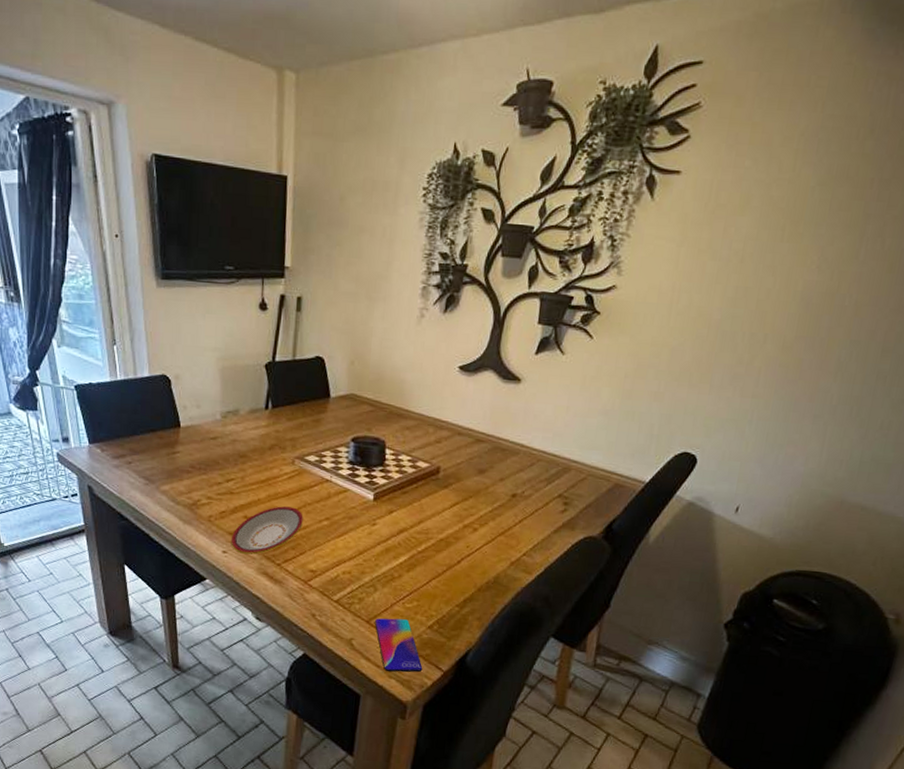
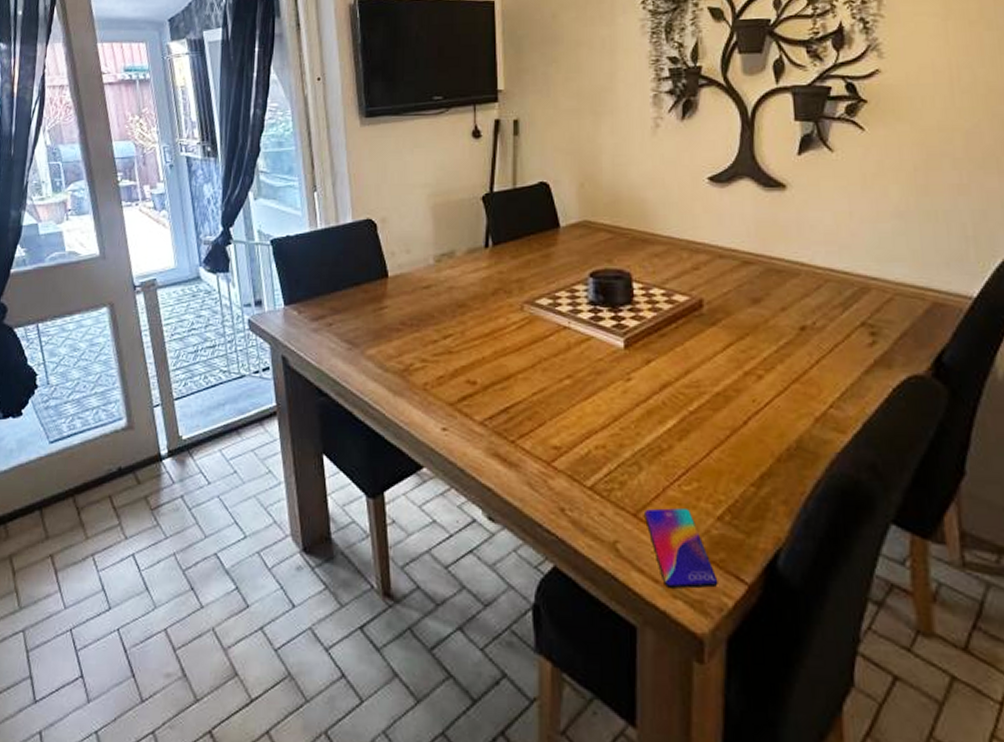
plate: present [230,506,303,555] -> none [451,364,539,430]

